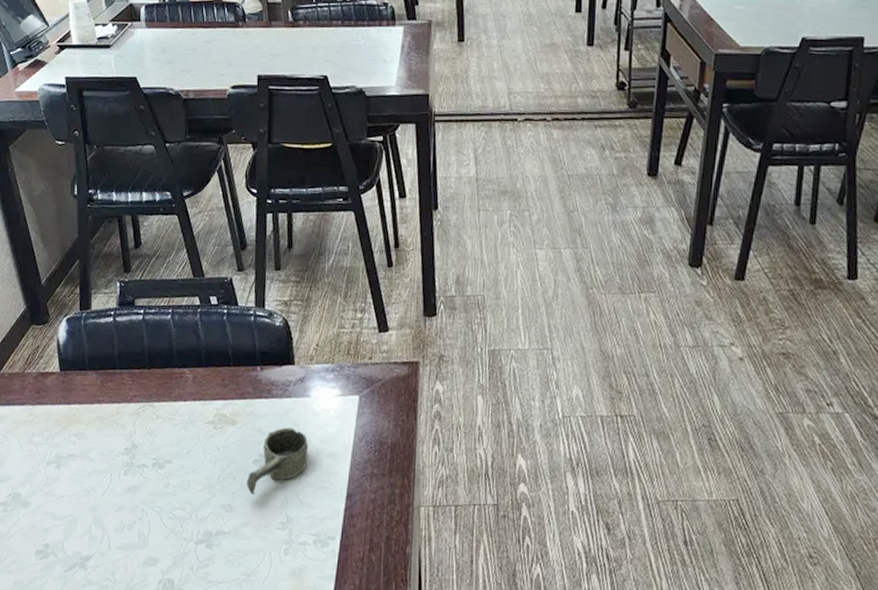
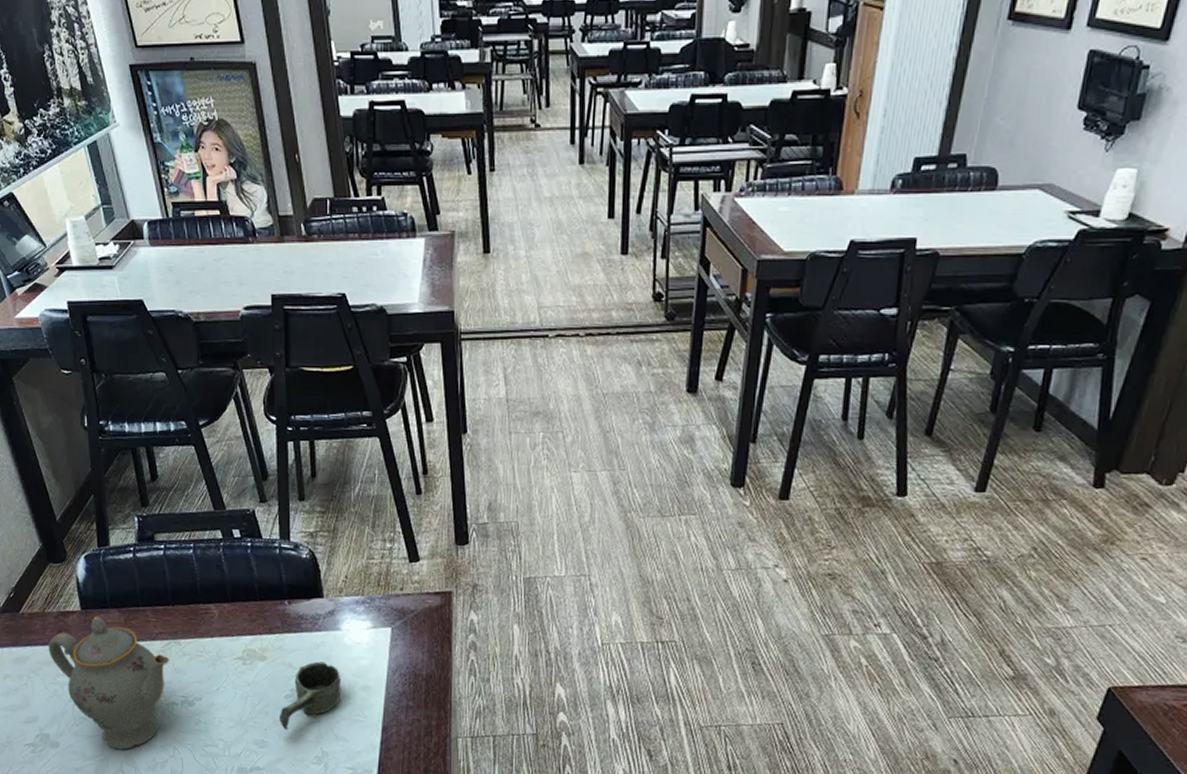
teapot: none [26,377,143,511] -> present [48,616,170,750]

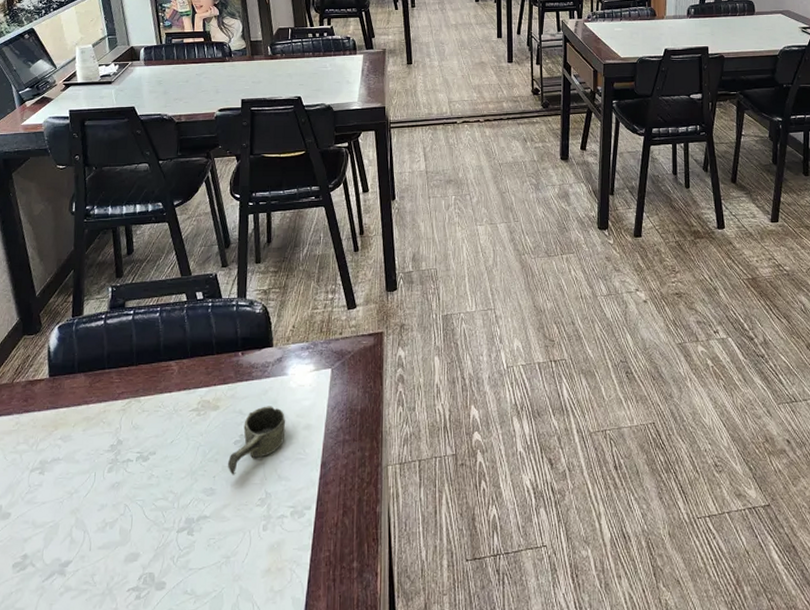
teapot: present [48,616,170,750] -> none [12,382,129,513]

